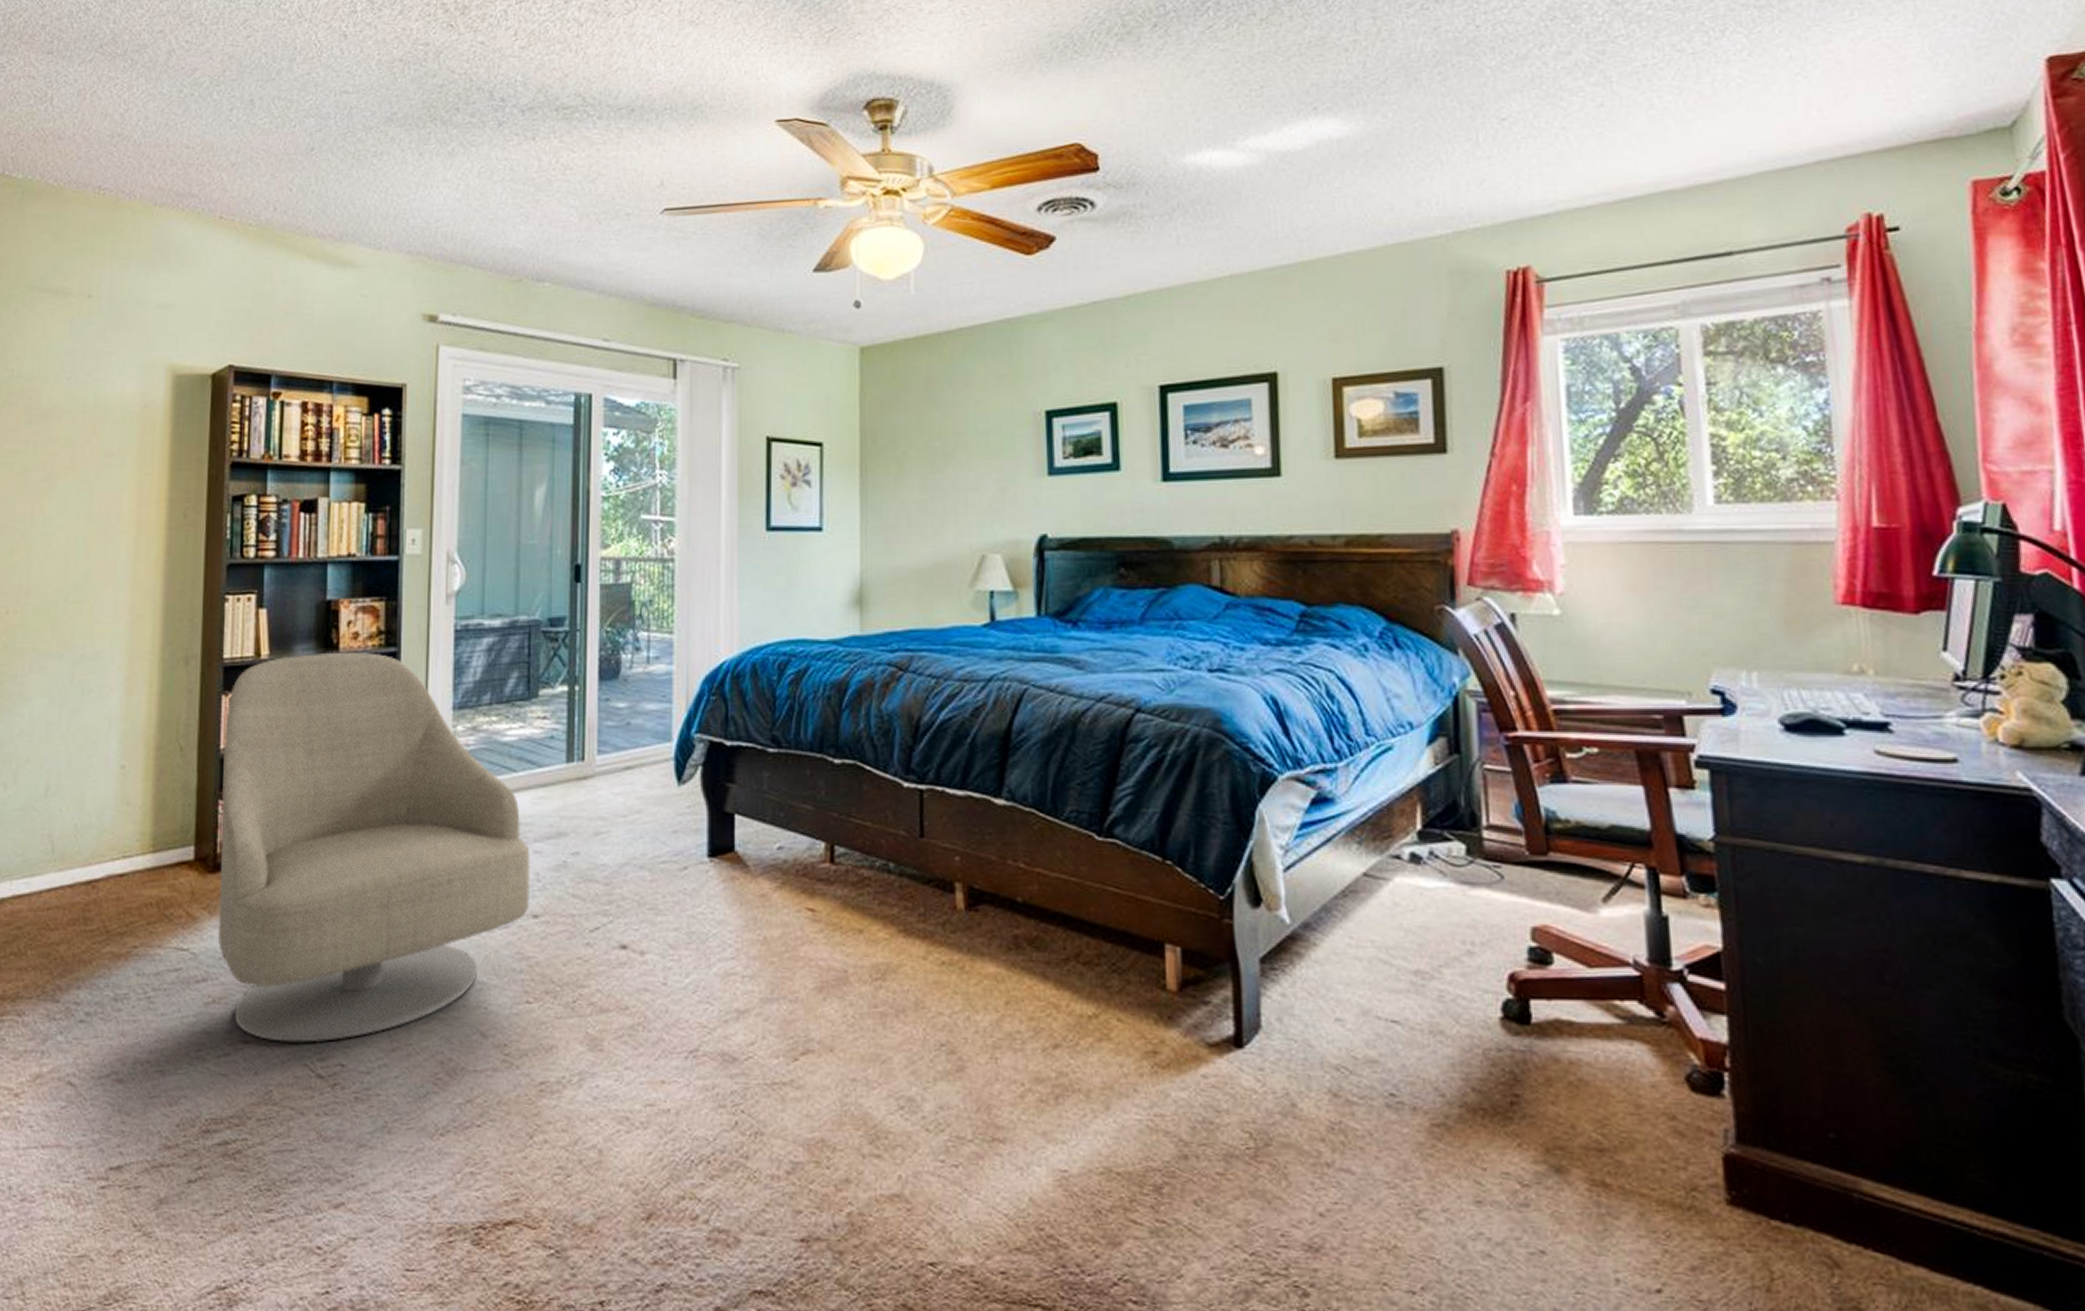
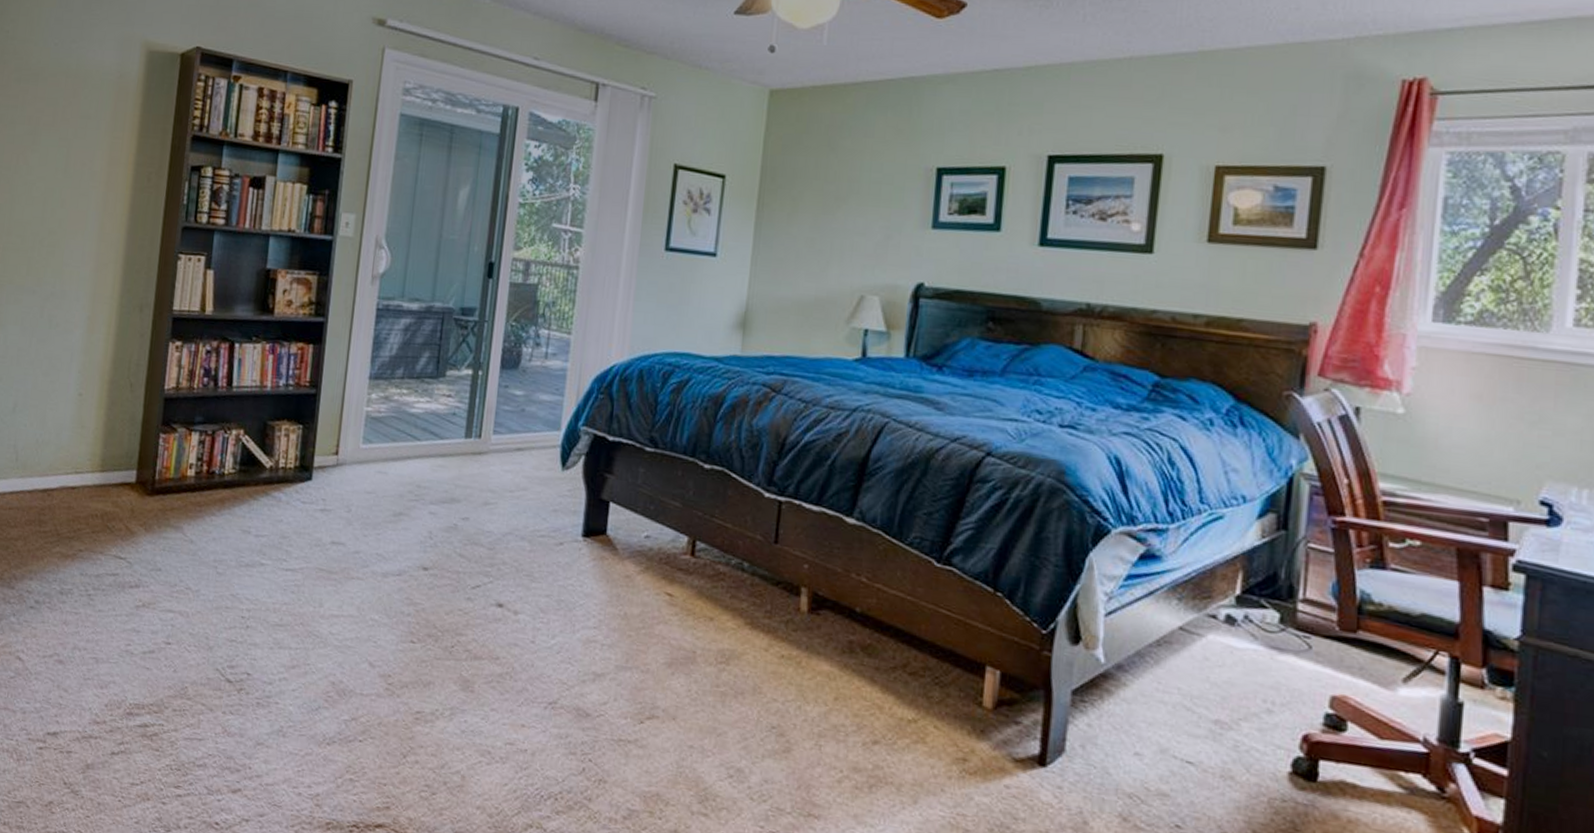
armchair: present [218,652,530,1043] -> none [151,314,426,652]

